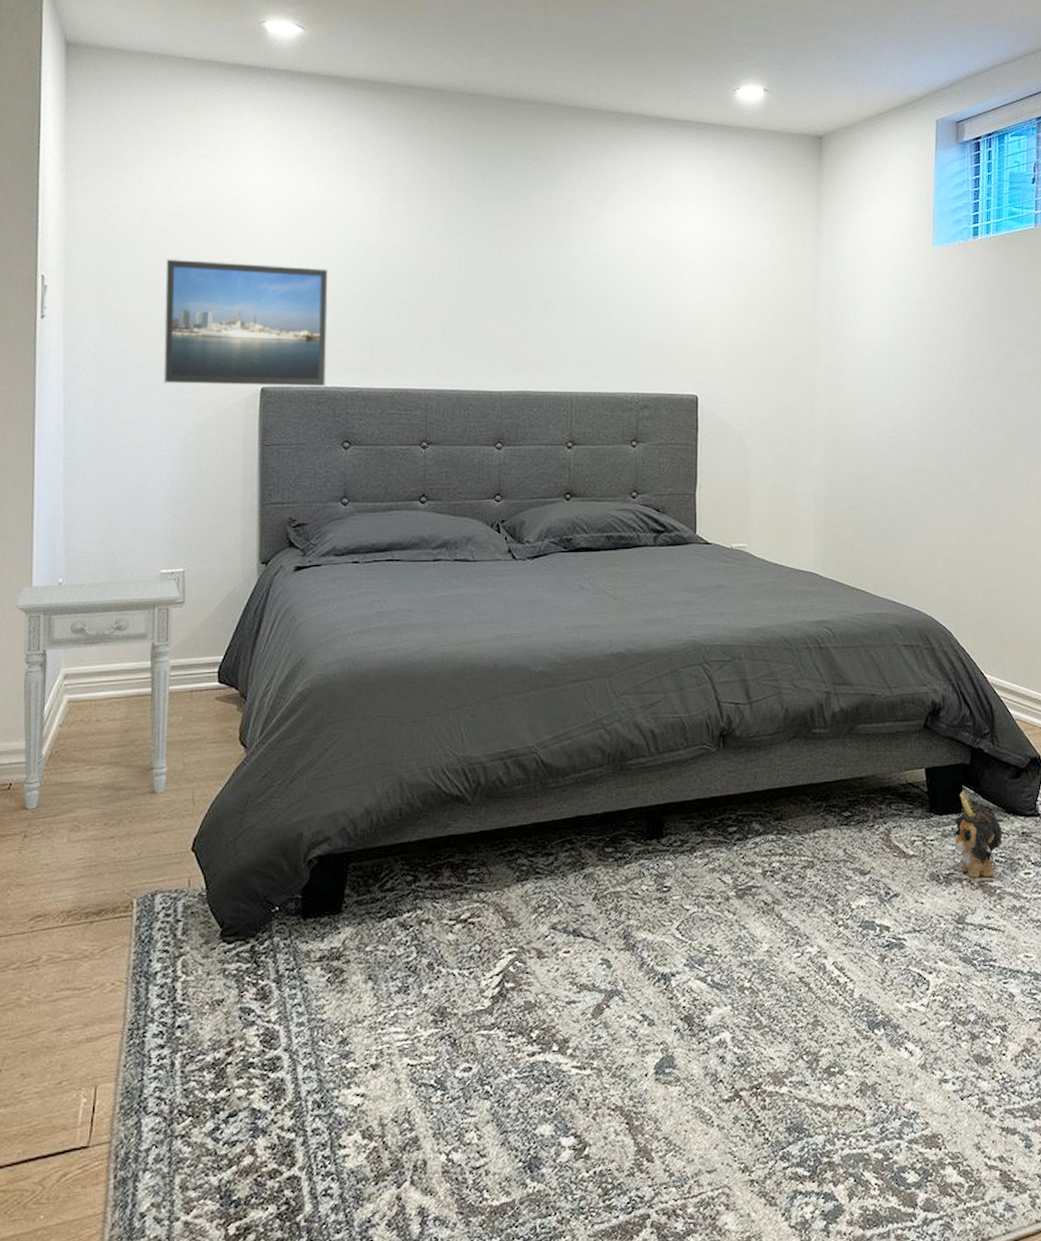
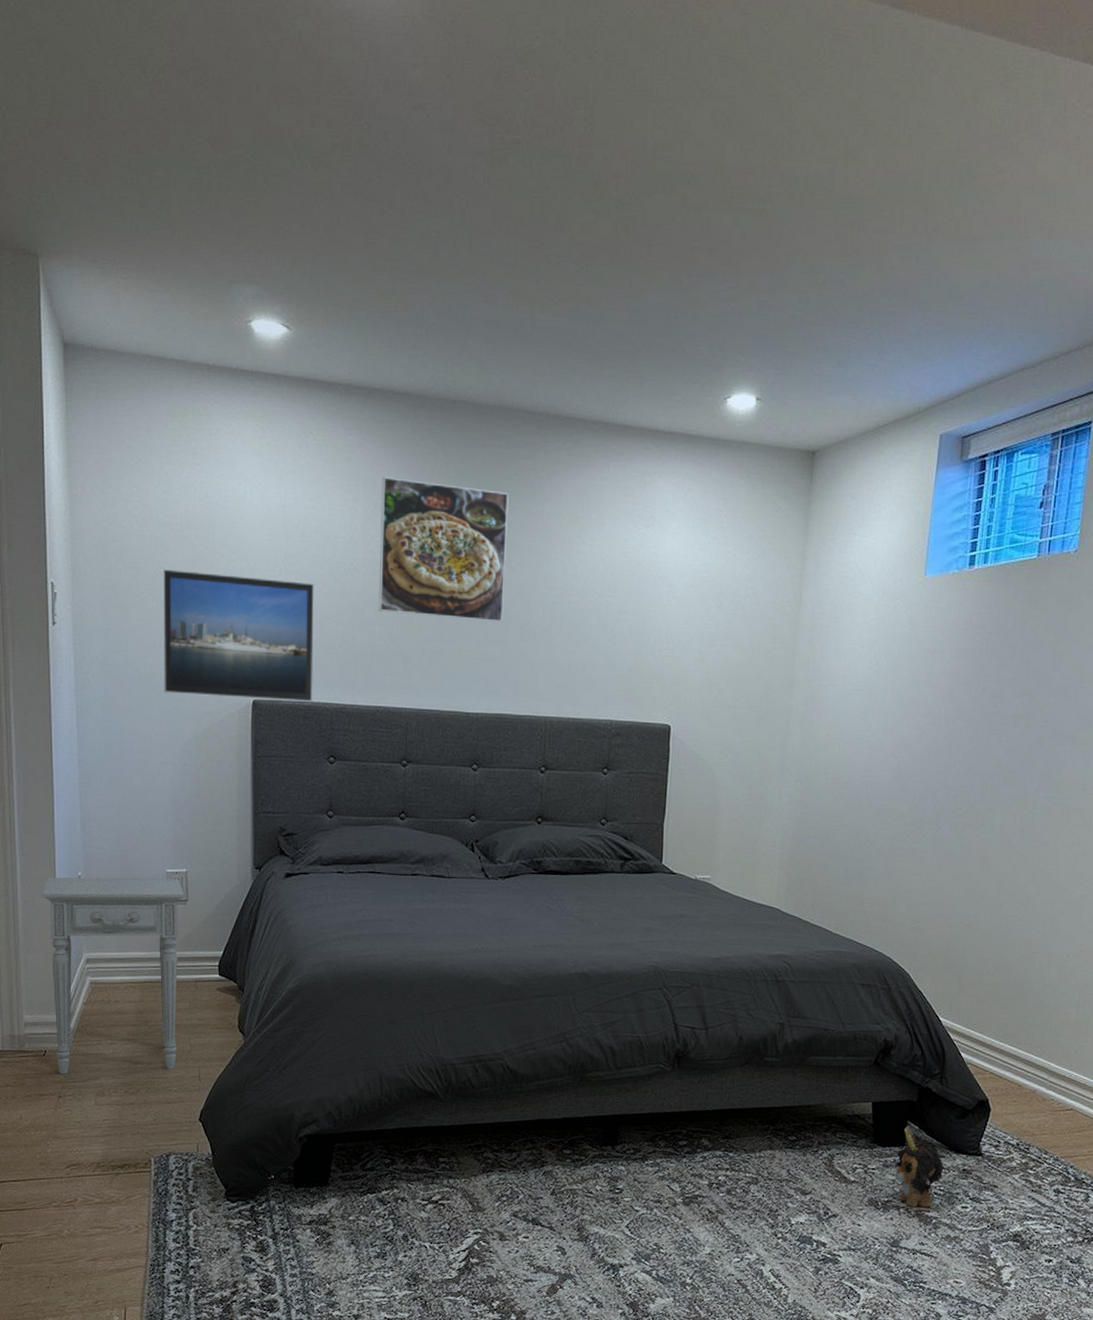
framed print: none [396,166,528,301] -> present [378,477,509,622]

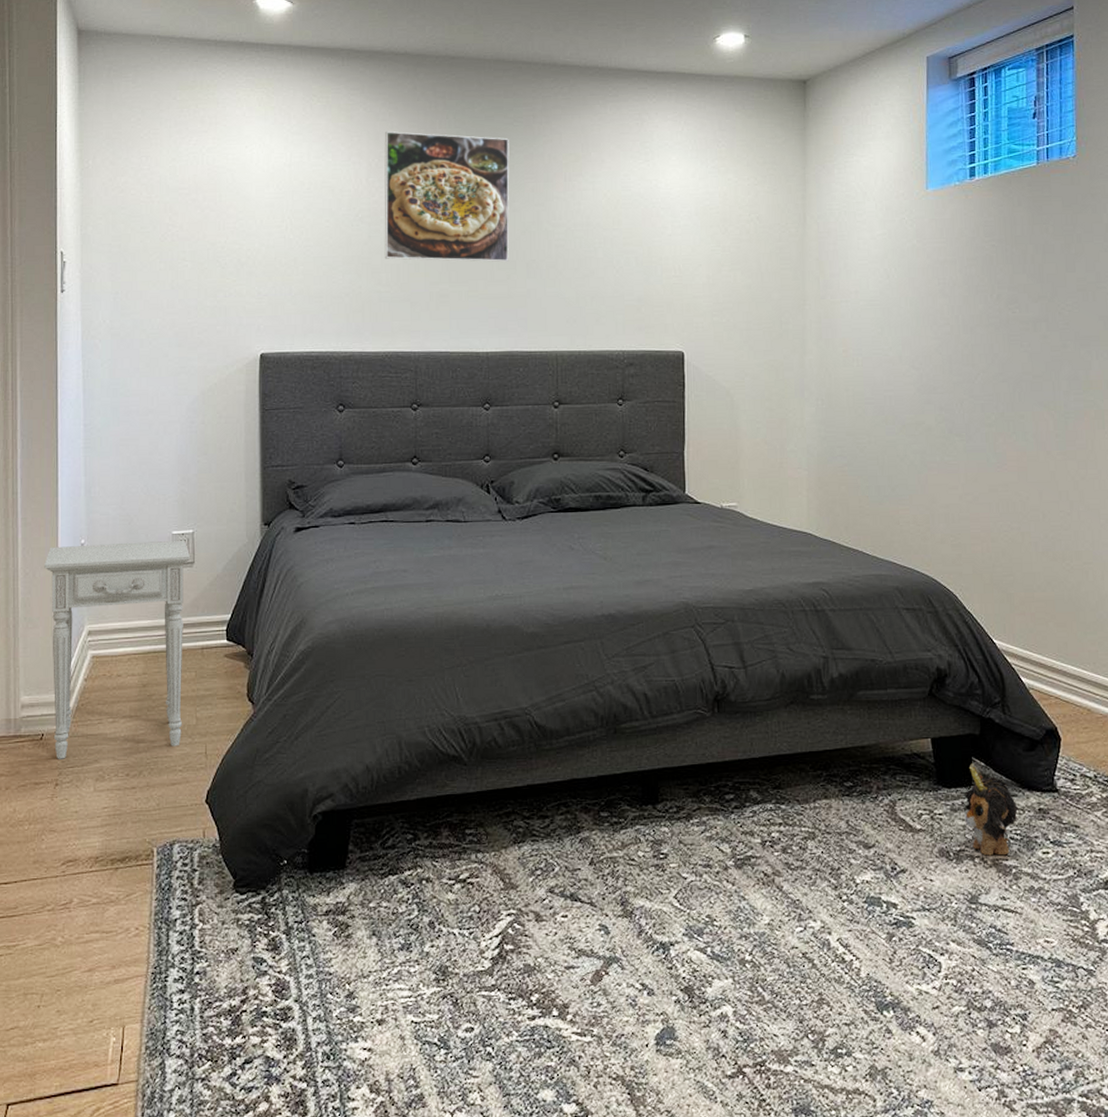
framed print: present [162,568,315,702] -> none [170,231,322,353]

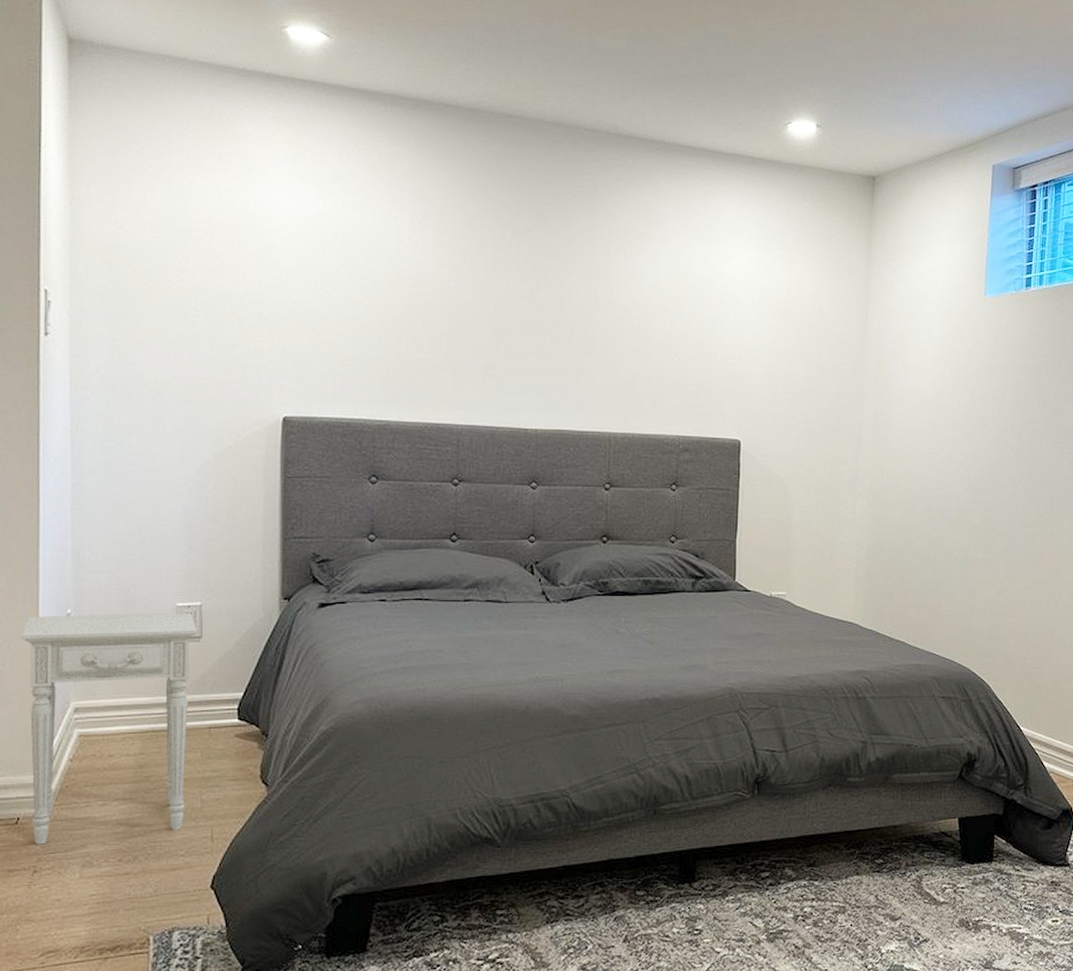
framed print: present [384,131,510,262] -> none [427,188,567,337]
plush toy: present [963,763,1019,856] -> none [984,841,1034,925]

